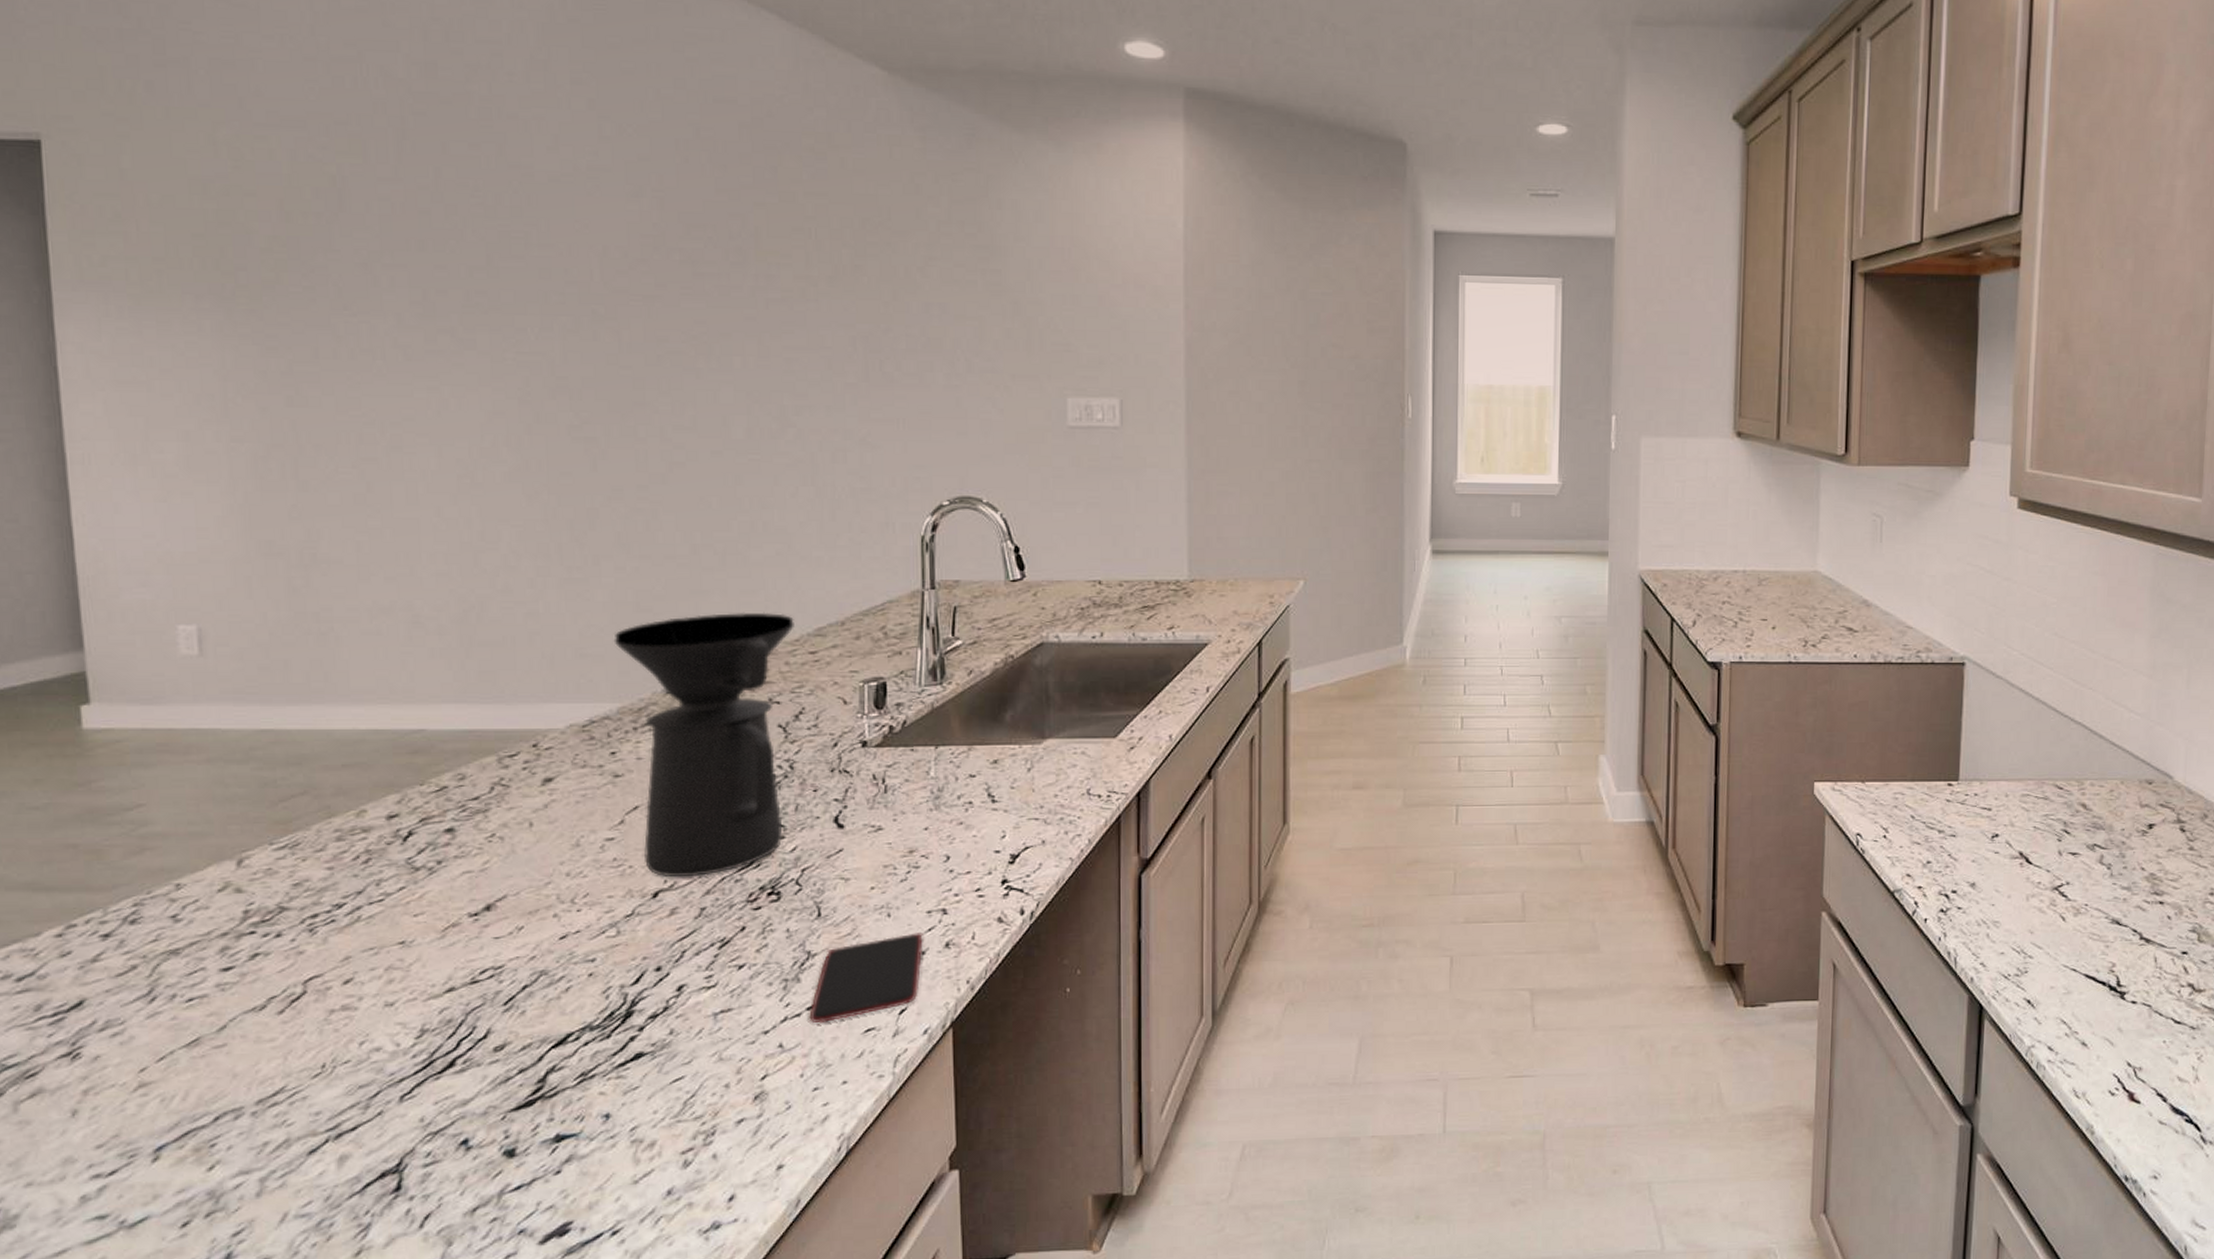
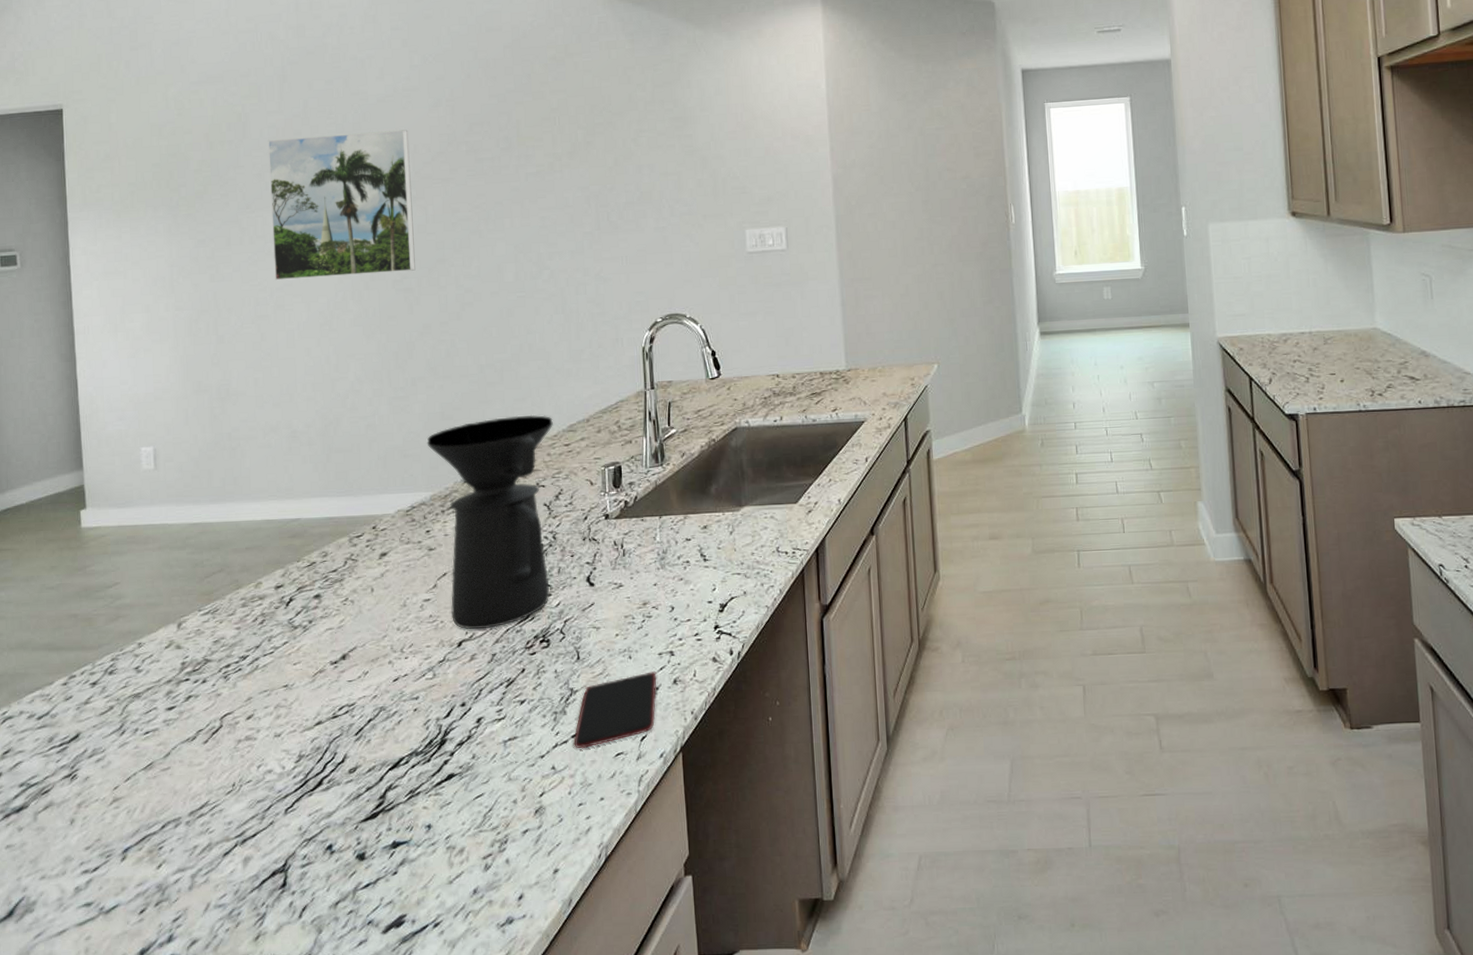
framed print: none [377,217,602,414] -> present [267,130,416,281]

